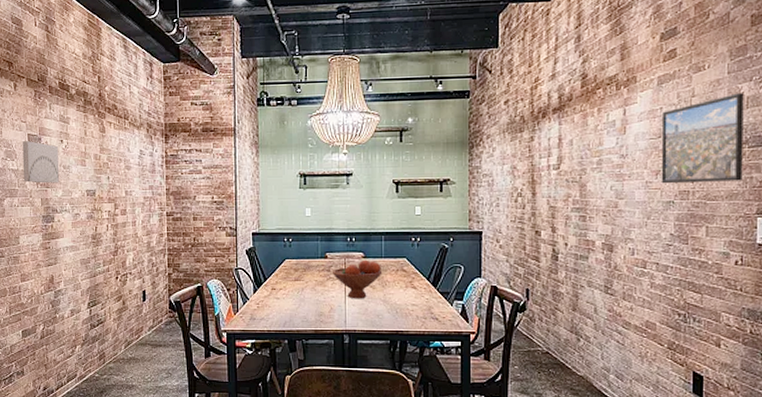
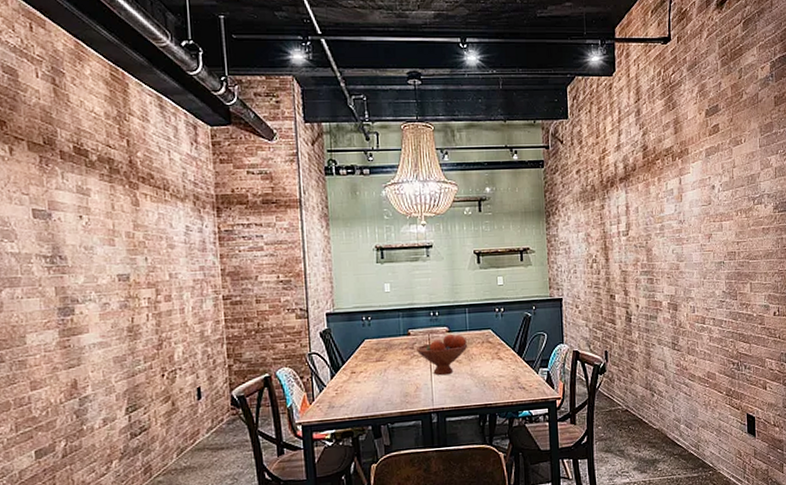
wall art: present [22,141,59,183] -> none [24,217,79,269]
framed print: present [661,93,744,184] -> none [710,164,775,246]

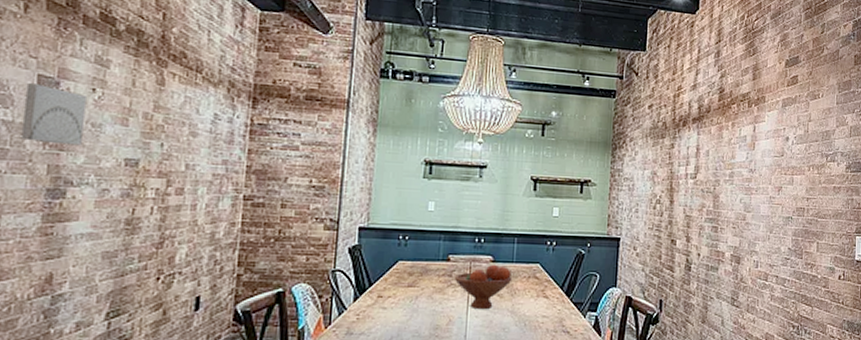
wall art: none [24,217,79,269] -> present [20,83,88,146]

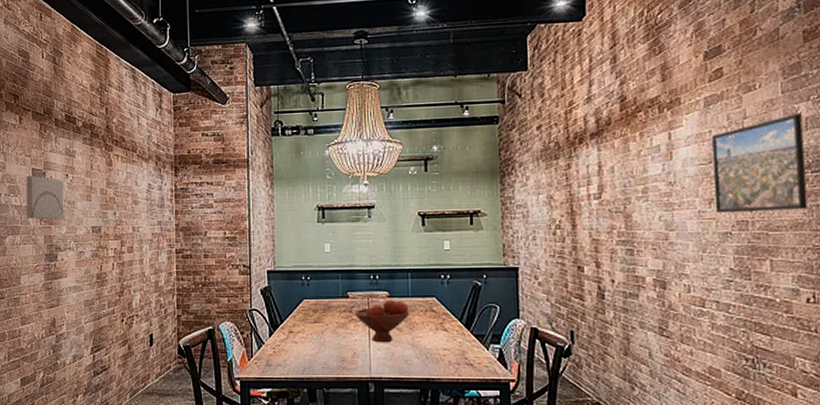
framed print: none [782,122,848,202] -> present [711,114,808,213]

